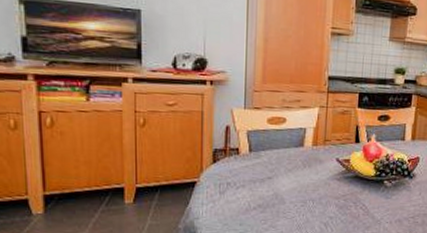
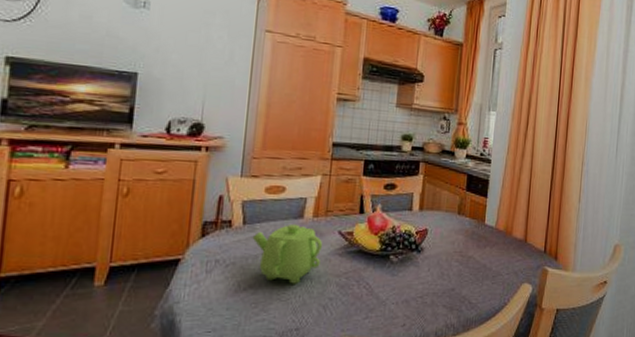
coffeepot: none [258,151,323,205] -> present [252,223,323,284]

